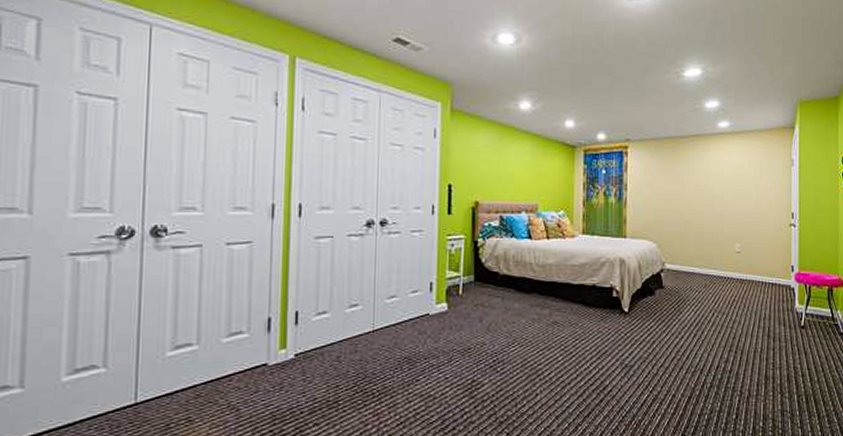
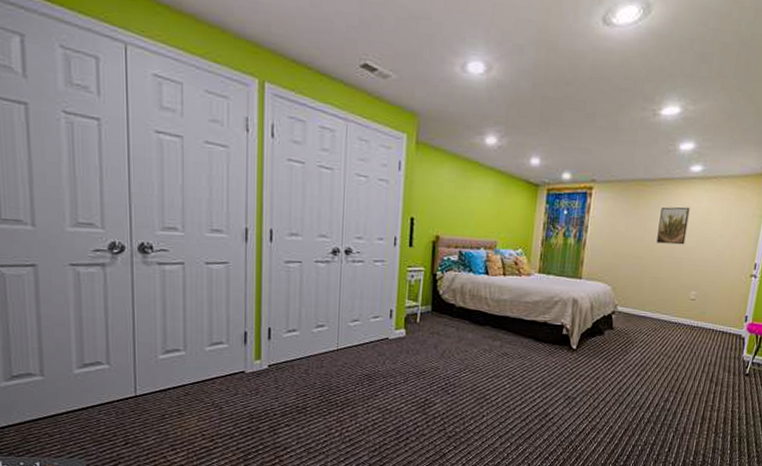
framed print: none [695,161,723,198] -> present [656,206,690,245]

